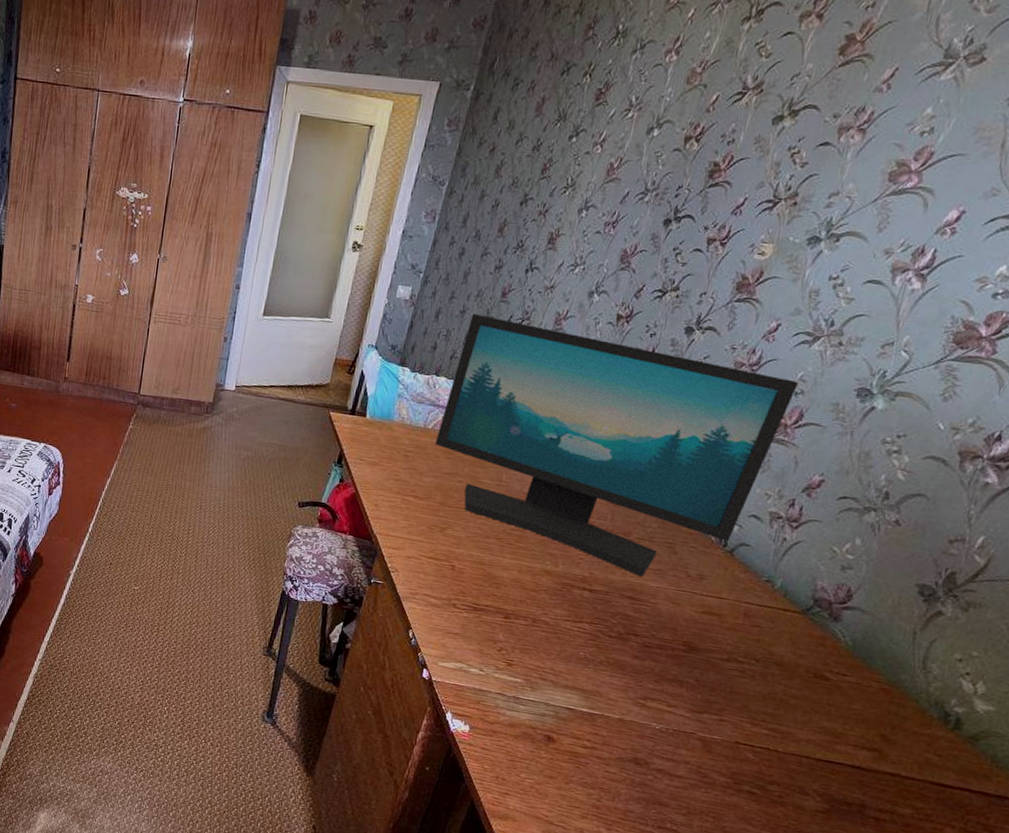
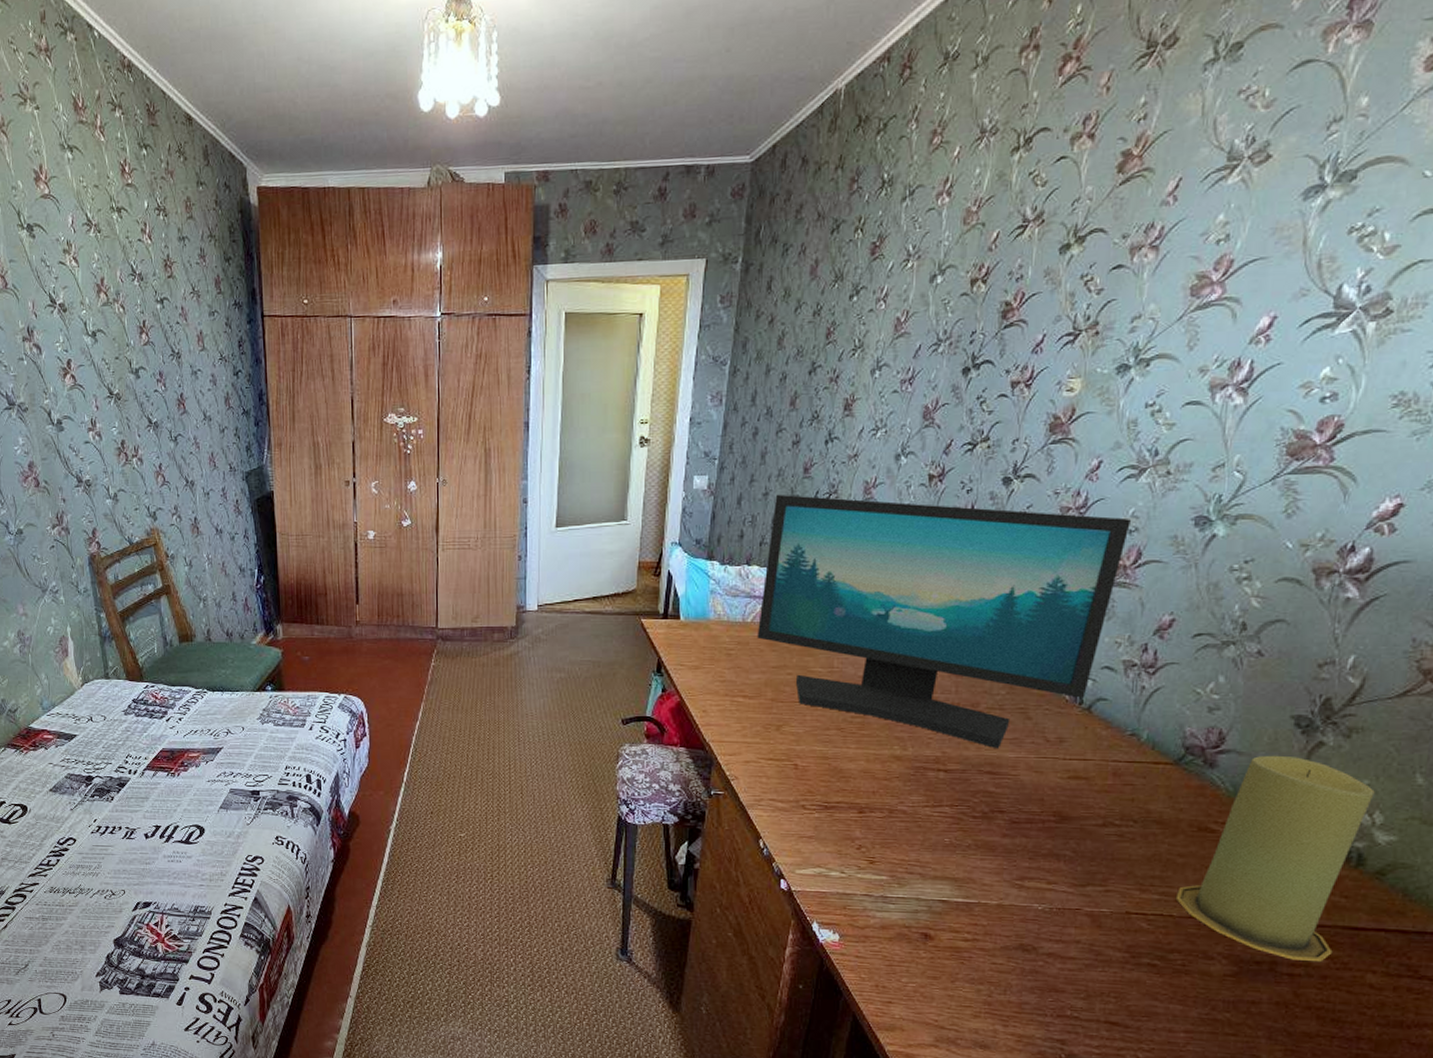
candle: none [783,616,982,811] -> present [1175,755,1375,961]

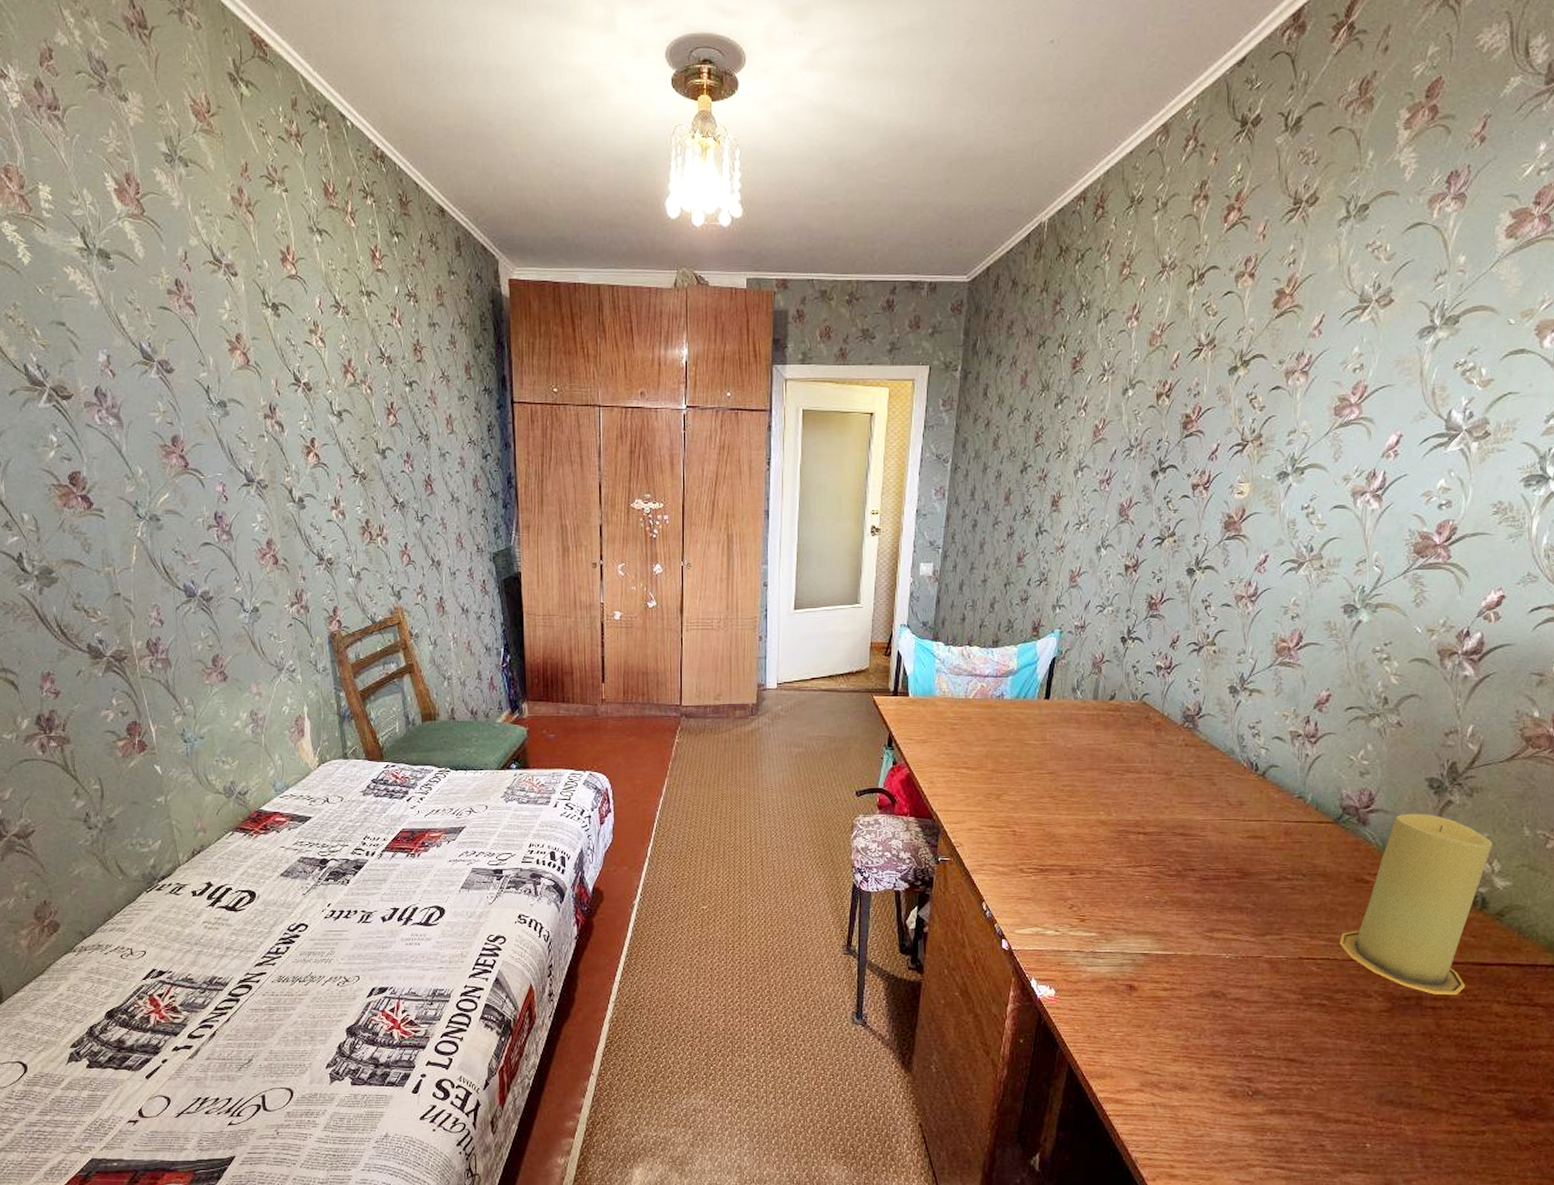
computer monitor: present [757,494,1132,749] -> none [978,581,1294,813]

